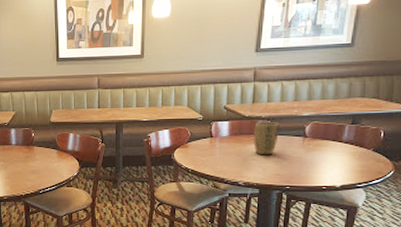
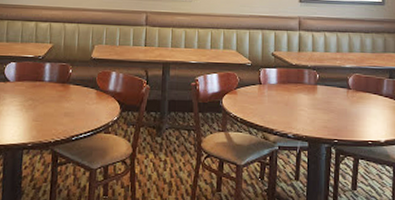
plant pot: present [254,122,279,155] -> none [301,71,325,106]

